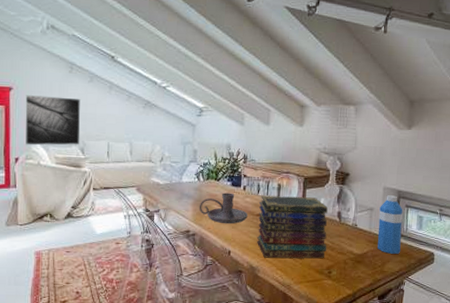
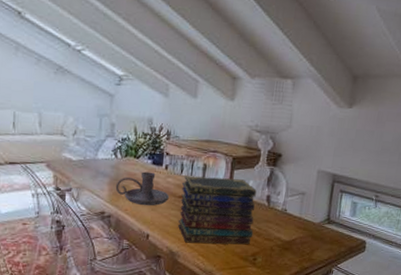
water bottle: present [377,195,403,254] -> none [307,179,337,241]

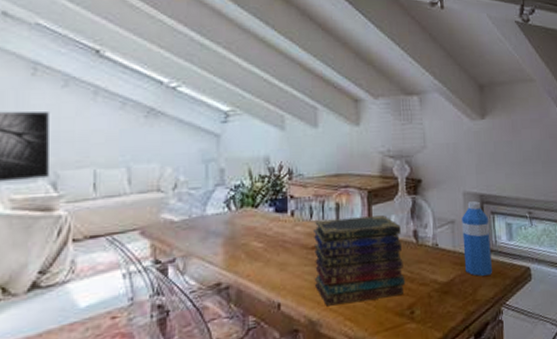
candle holder: present [115,171,169,206] -> none [232,222,299,267]
water bottle: none [307,179,337,241] -> present [462,201,492,276]

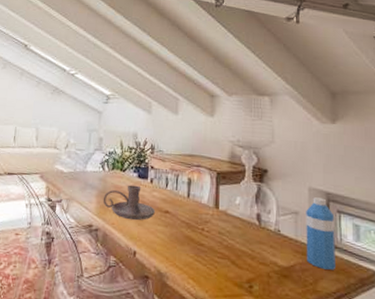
candle holder: none [232,222,299,267] -> present [103,185,155,221]
book stack: present [314,215,406,306] -> none [164,190,246,269]

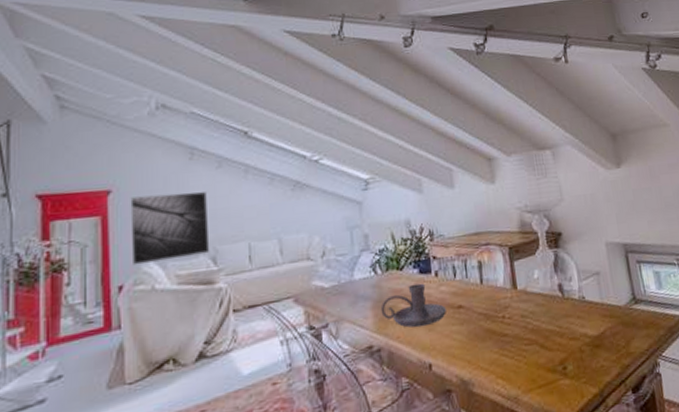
water bottle: present [306,197,335,270] -> none [606,251,644,328]

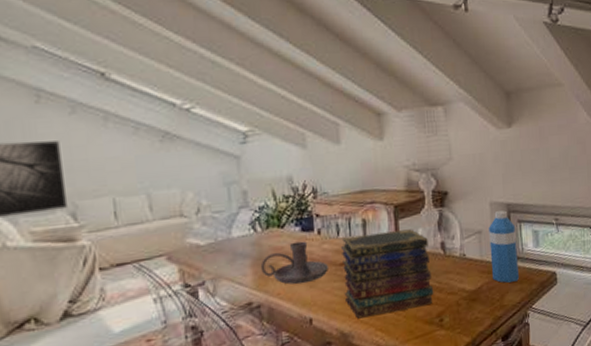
book stack: none [458,270,555,365] -> present [341,229,434,319]
water bottle: none [606,251,644,328] -> present [489,210,519,283]

